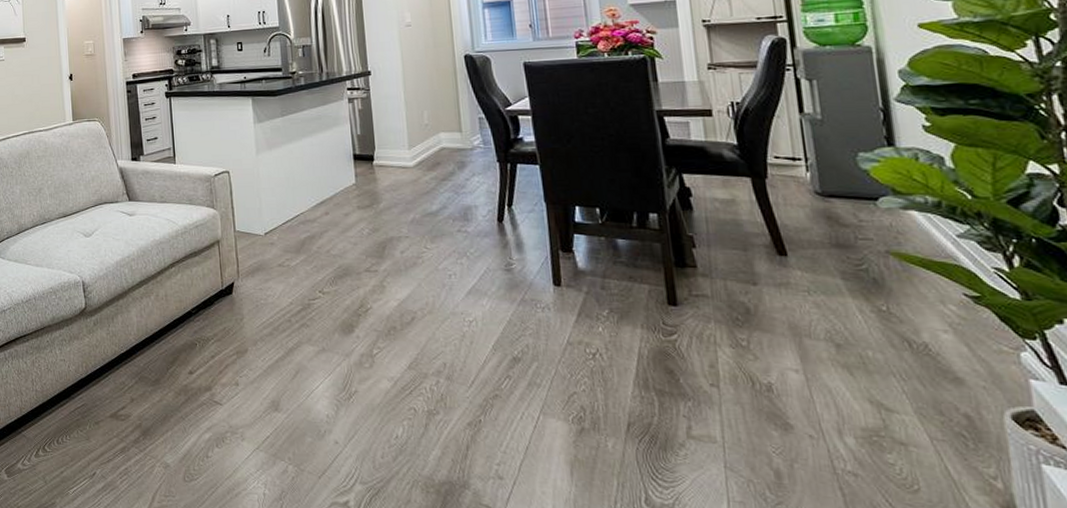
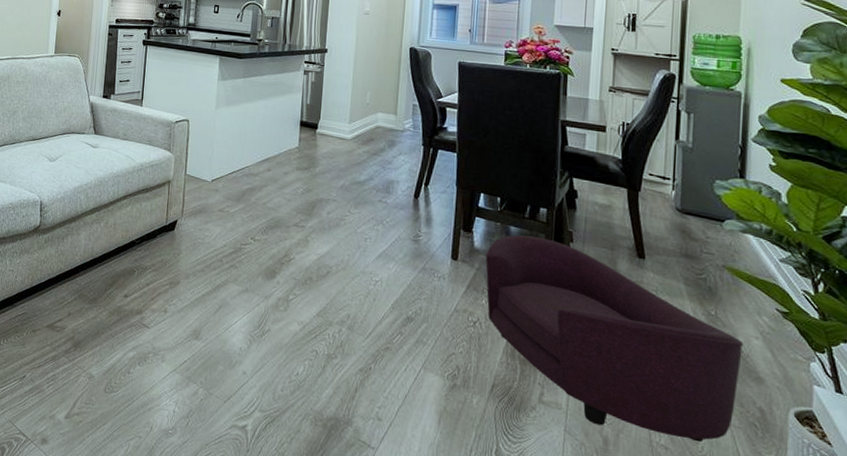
dog bed: none [594,248,933,464] -> present [485,235,744,442]

